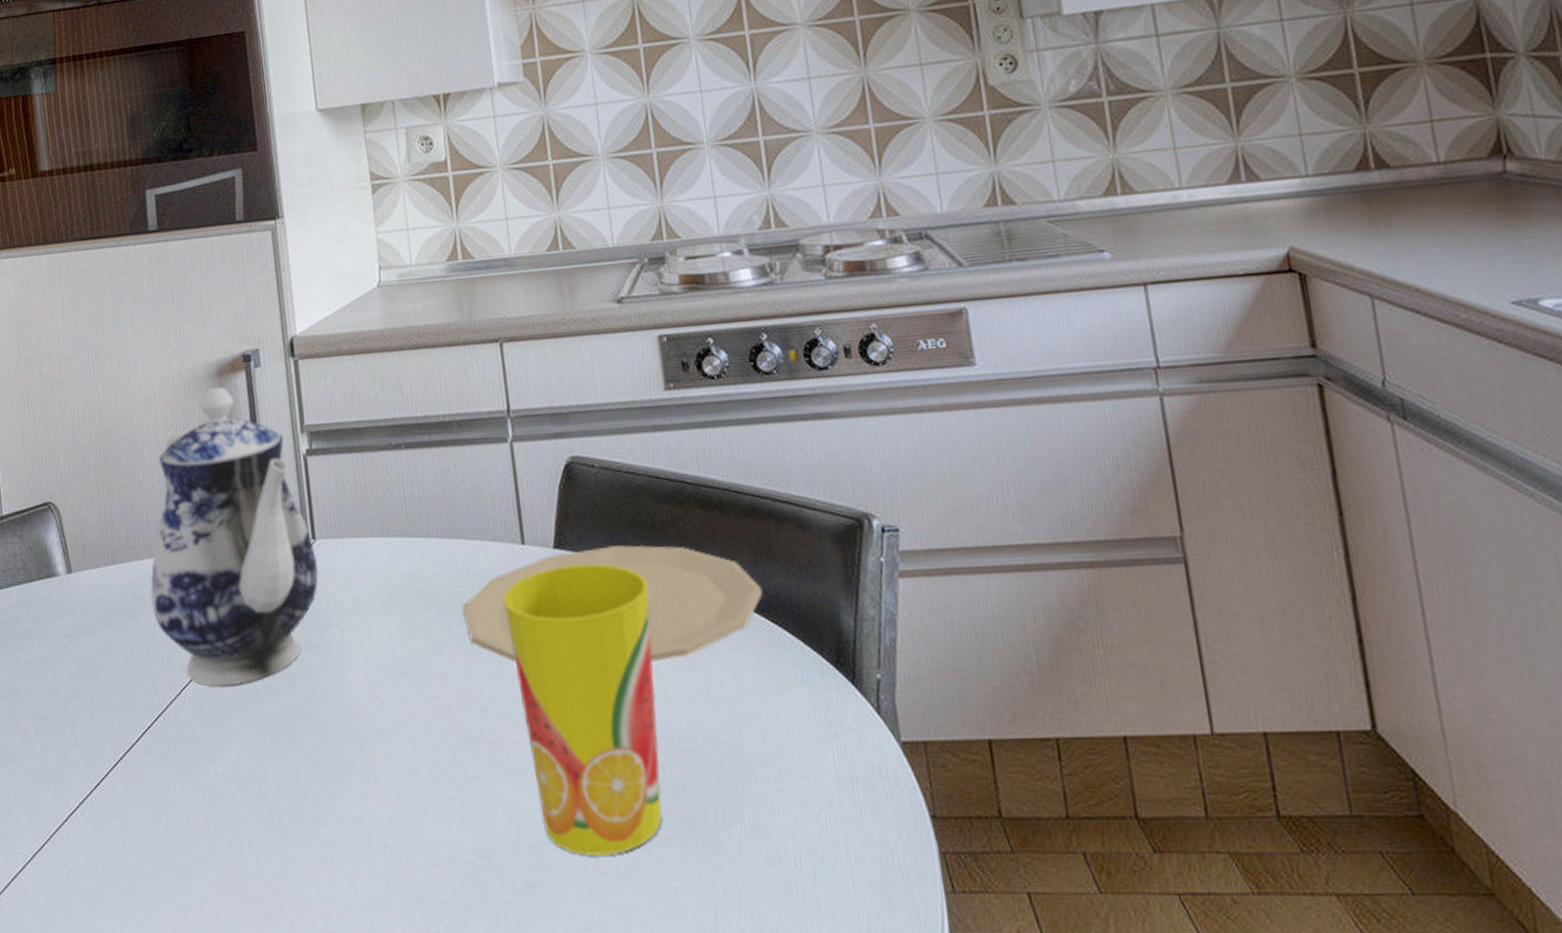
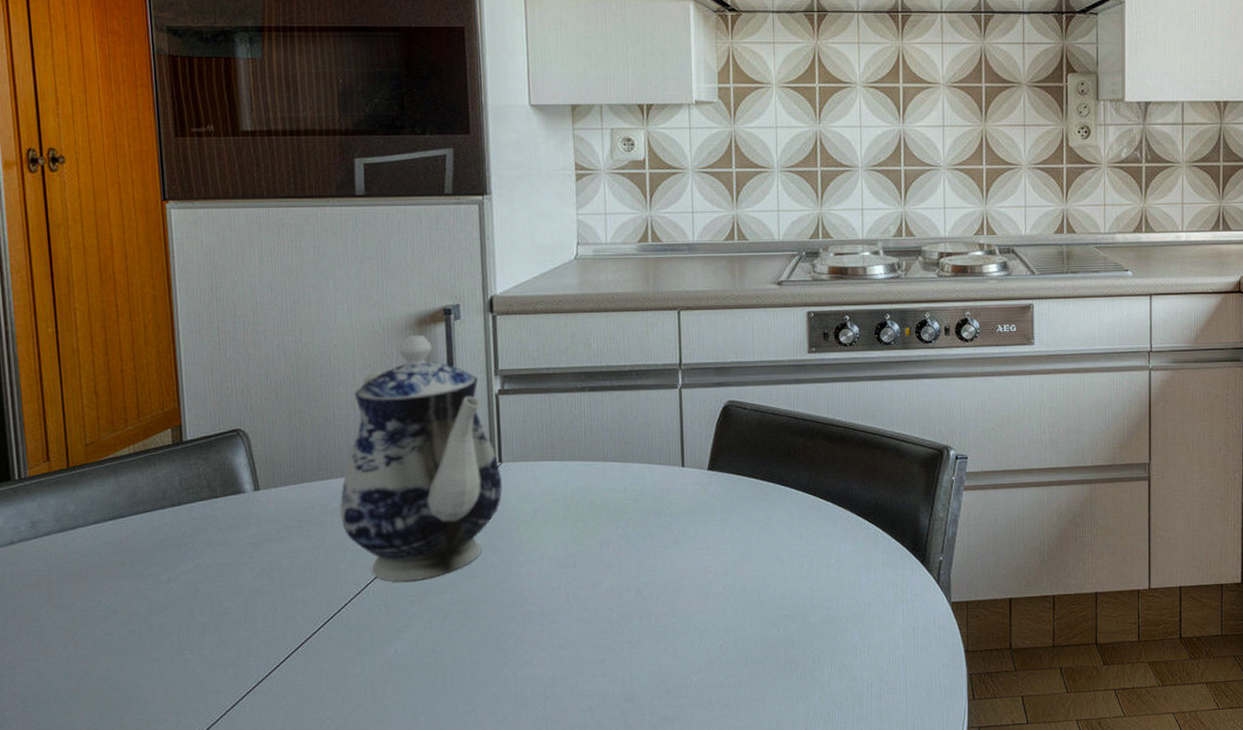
plate: present [463,545,763,663] -> none [628,468,866,556]
cup: present [503,563,662,857] -> none [662,481,780,694]

